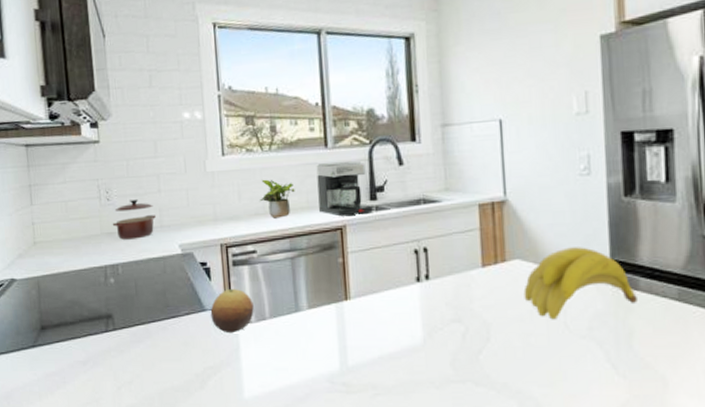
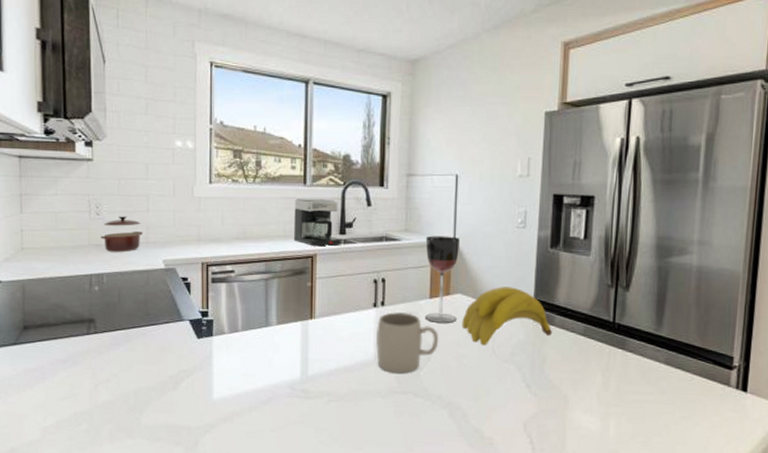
fruit: present [210,289,254,334] -> none [188,303,228,342]
potted plant: present [260,179,295,219] -> none [241,208,274,244]
mug: none [422,286,499,358] -> present [376,312,439,374]
wineglass: none [470,192,517,296] -> present [425,236,461,323]

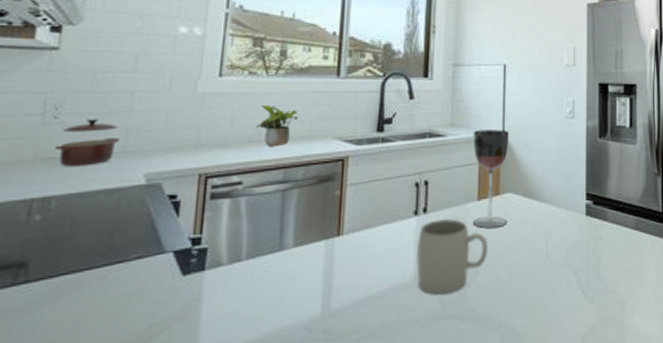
potted plant: none [241,208,274,244] -> present [256,104,299,147]
coffee maker: present [294,199,341,247] -> none [322,93,379,147]
banana: present [462,287,552,346] -> none [513,181,605,250]

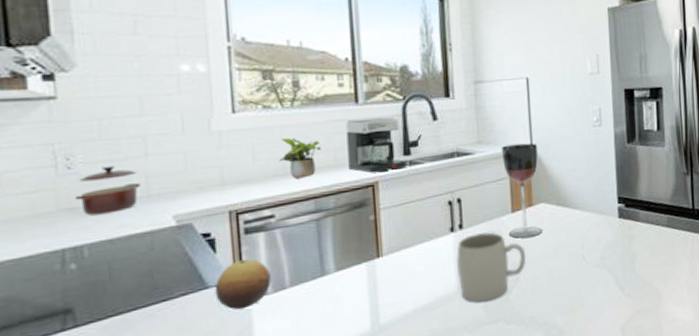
fruit: none [170,226,229,280] -> present [214,259,271,310]
coffee maker: none [322,93,379,147] -> present [345,117,407,174]

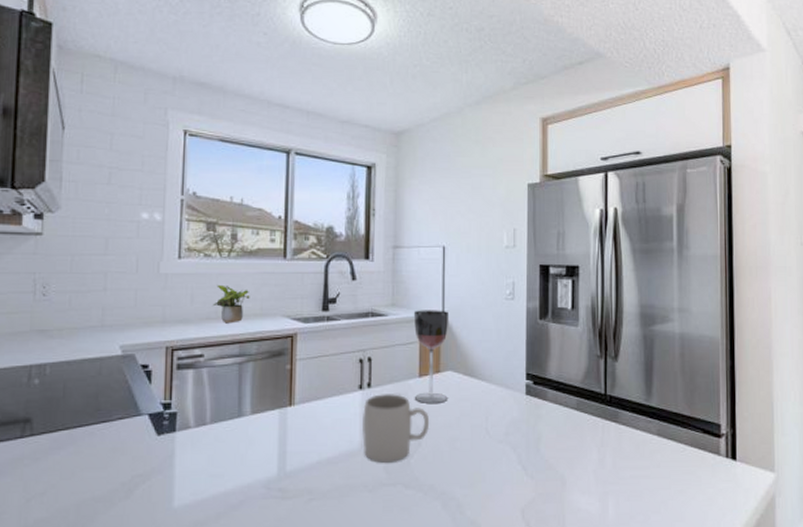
saucepan: present [74,166,140,216] -> none [45,297,97,338]
fruit: present [214,259,271,310] -> none [146,393,195,439]
coffee maker: present [345,117,407,174] -> none [272,274,324,325]

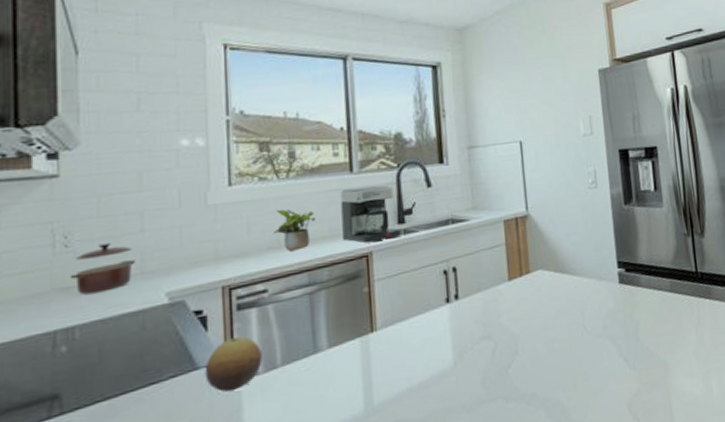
saucepan: none [45,297,97,338] -> present [69,243,135,295]
fruit: none [146,393,195,439] -> present [204,336,262,393]
coffee maker: none [272,274,324,325] -> present [340,185,401,244]
mug: present [362,394,430,463] -> none [452,301,526,379]
wineglass: present [413,310,450,403] -> none [496,207,541,308]

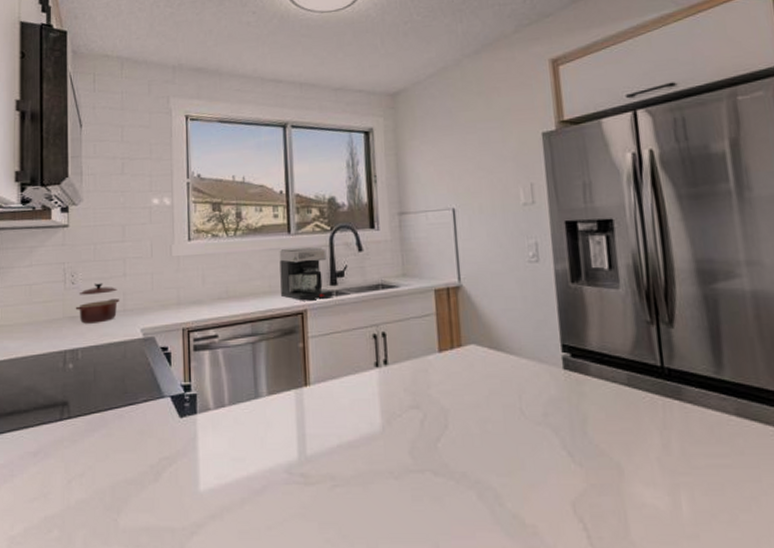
fruit: present [204,336,262,393] -> none [169,375,213,422]
potted plant: present [274,209,316,252] -> none [223,264,258,303]

